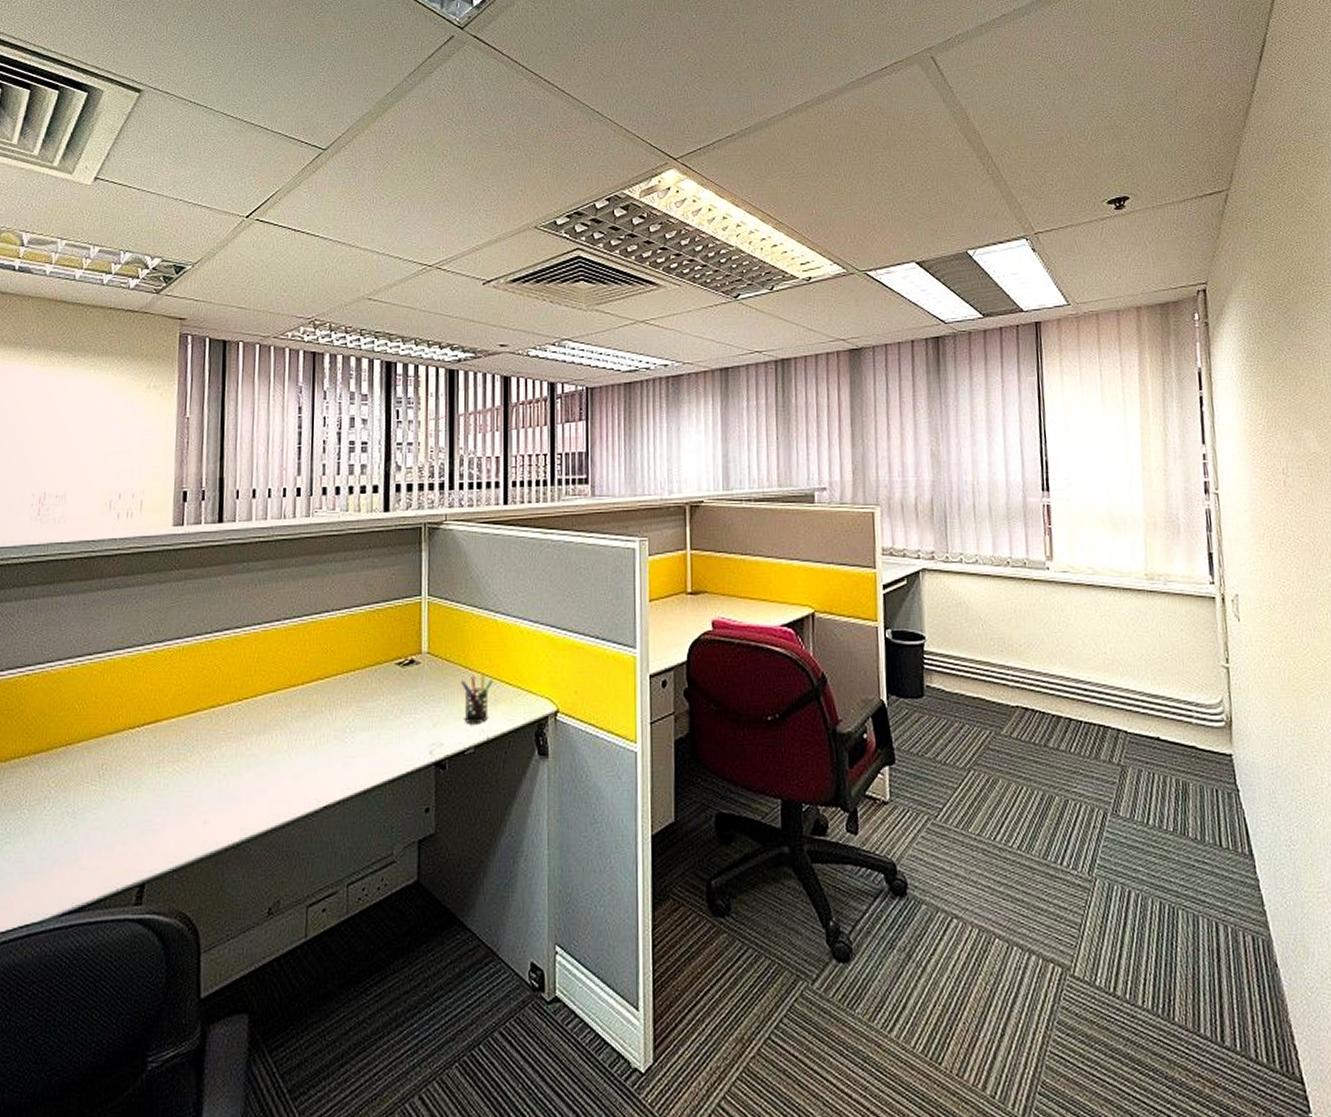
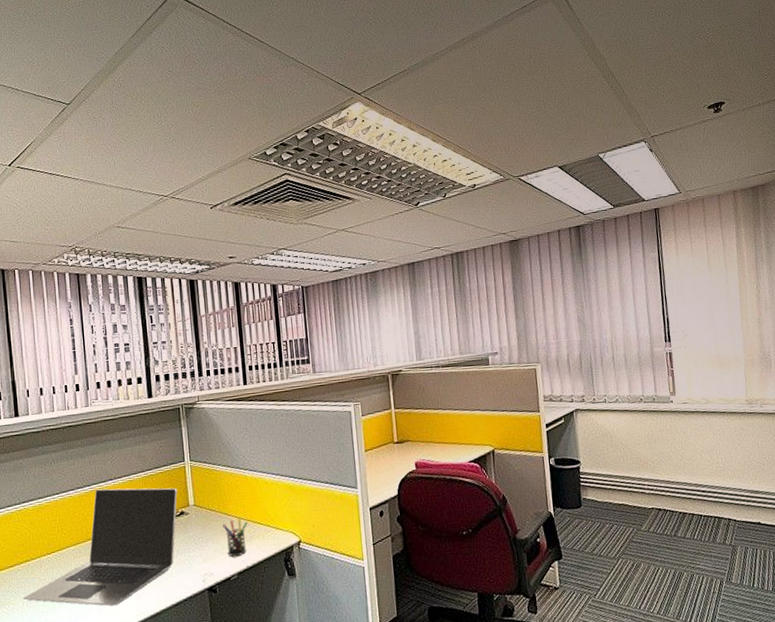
laptop: none [202,622,409,775] -> present [23,488,178,607]

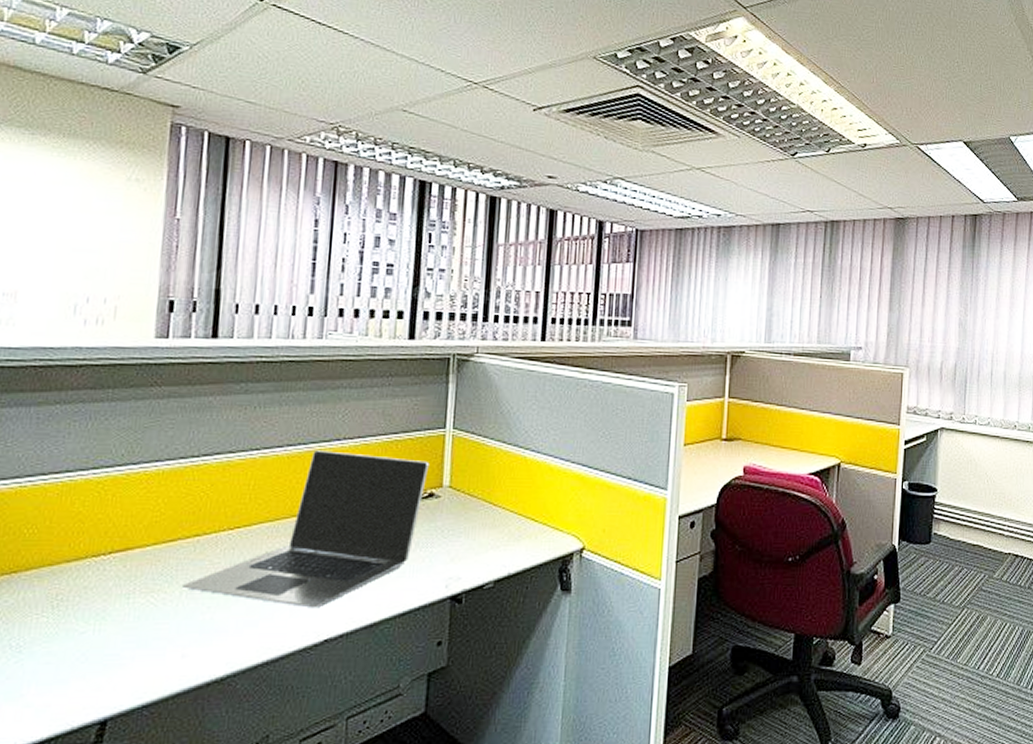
pen holder: present [223,516,248,557] -> none [484,508,519,560]

